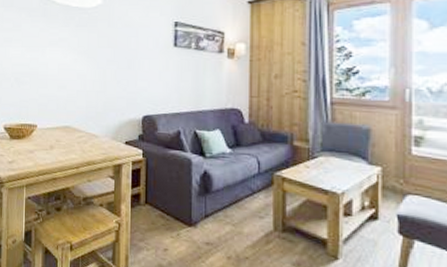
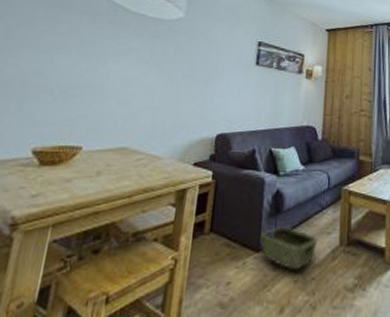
woven basket: none [192,205,250,248] -> present [260,226,318,271]

